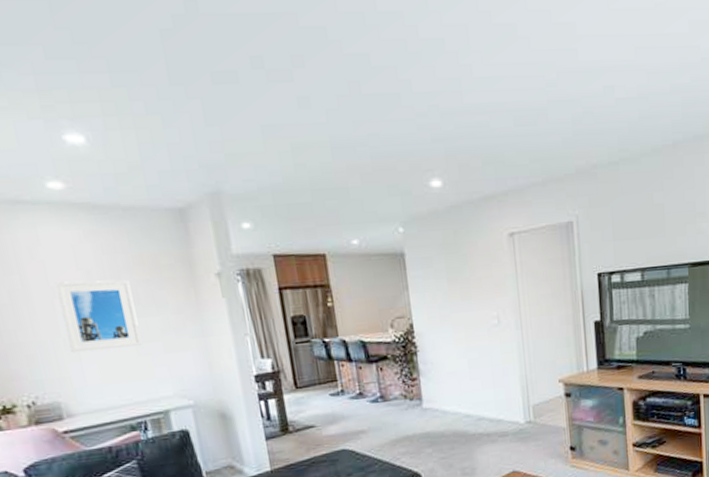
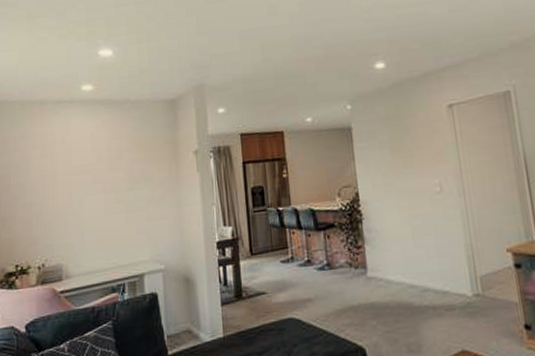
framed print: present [55,280,142,353] -> none [75,159,131,222]

